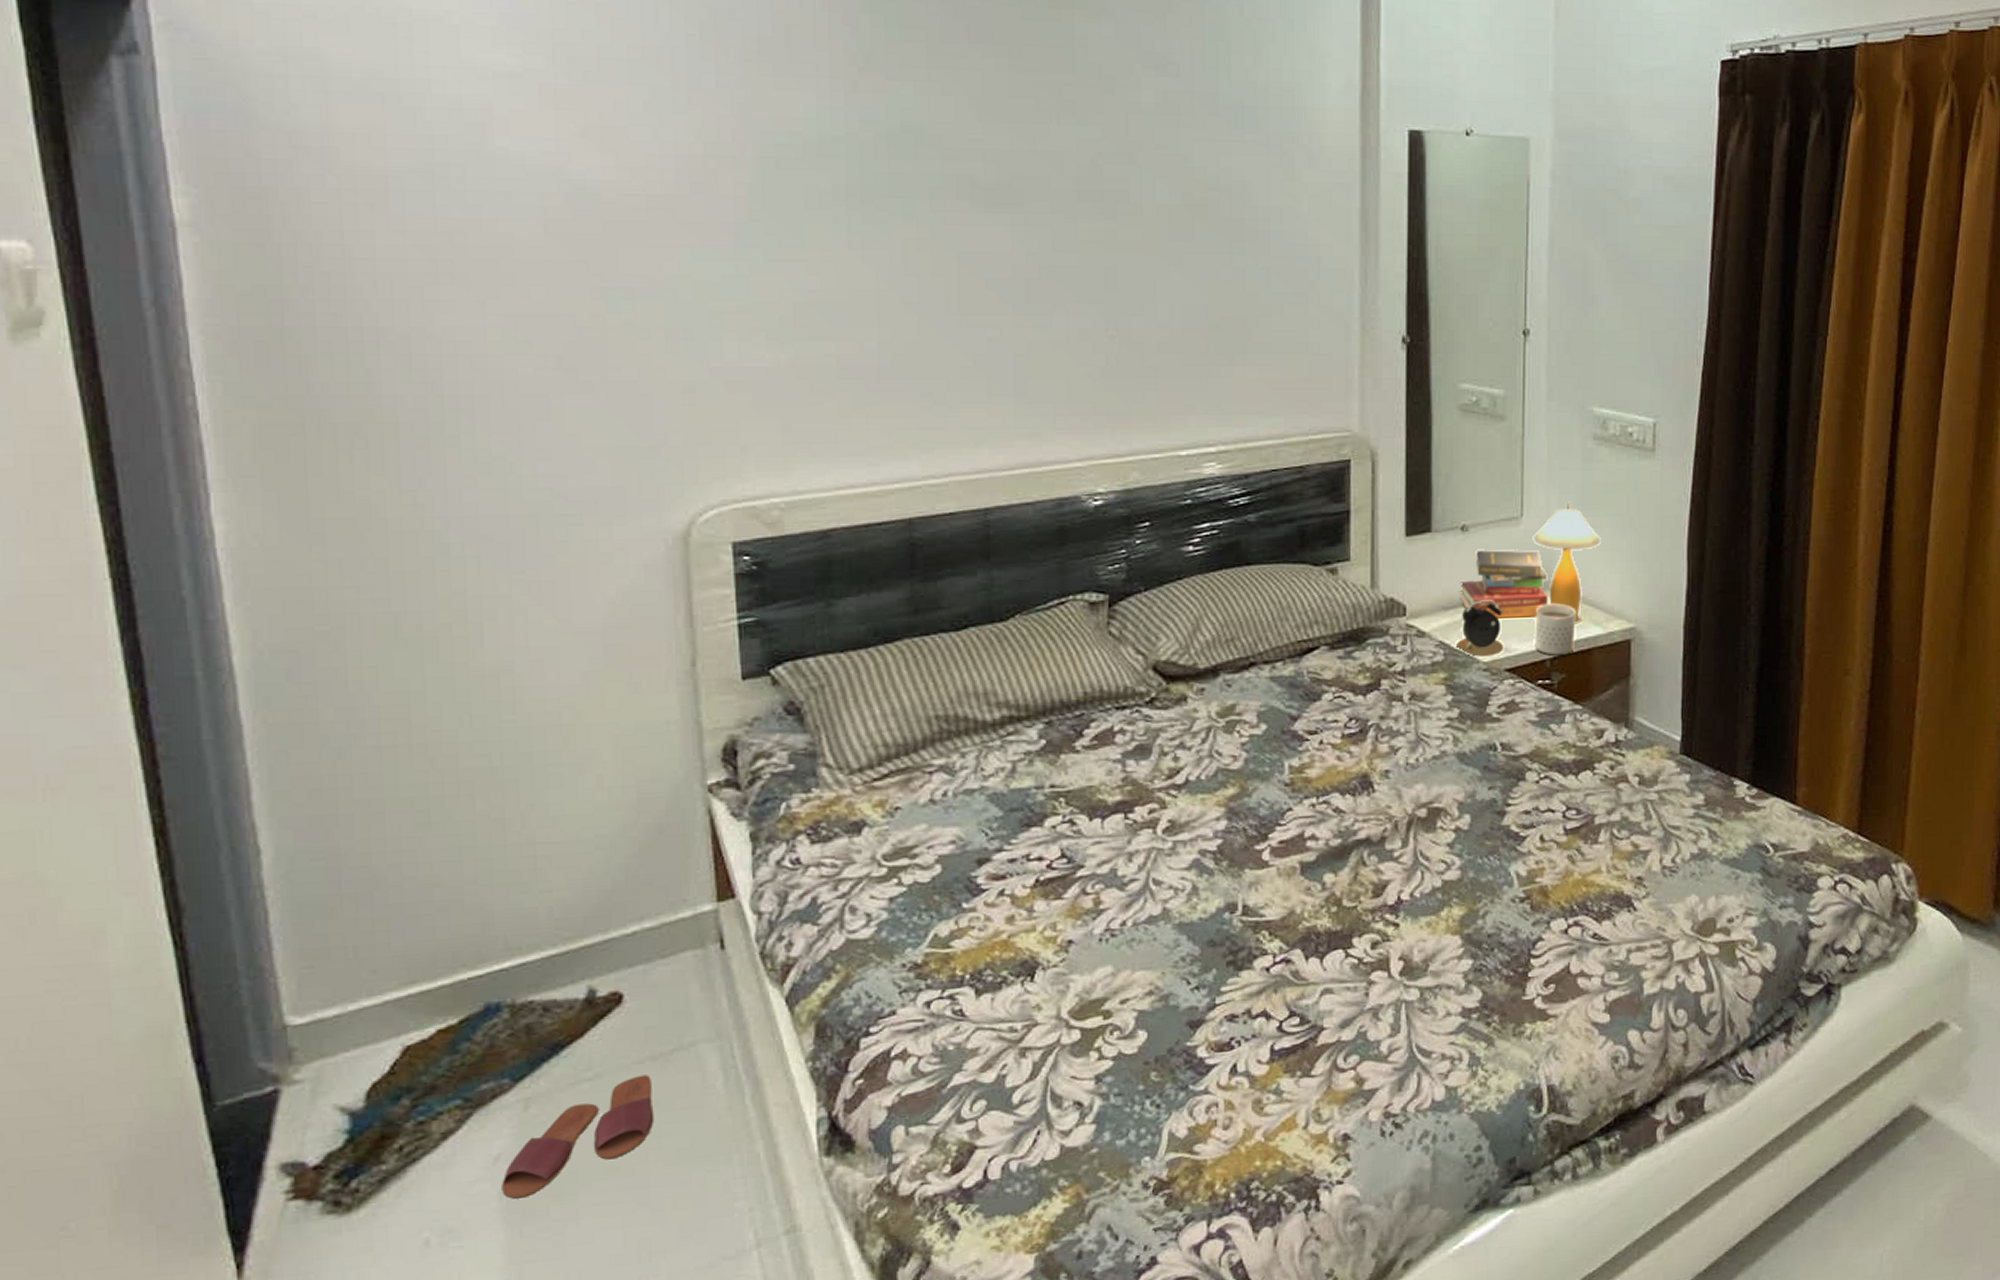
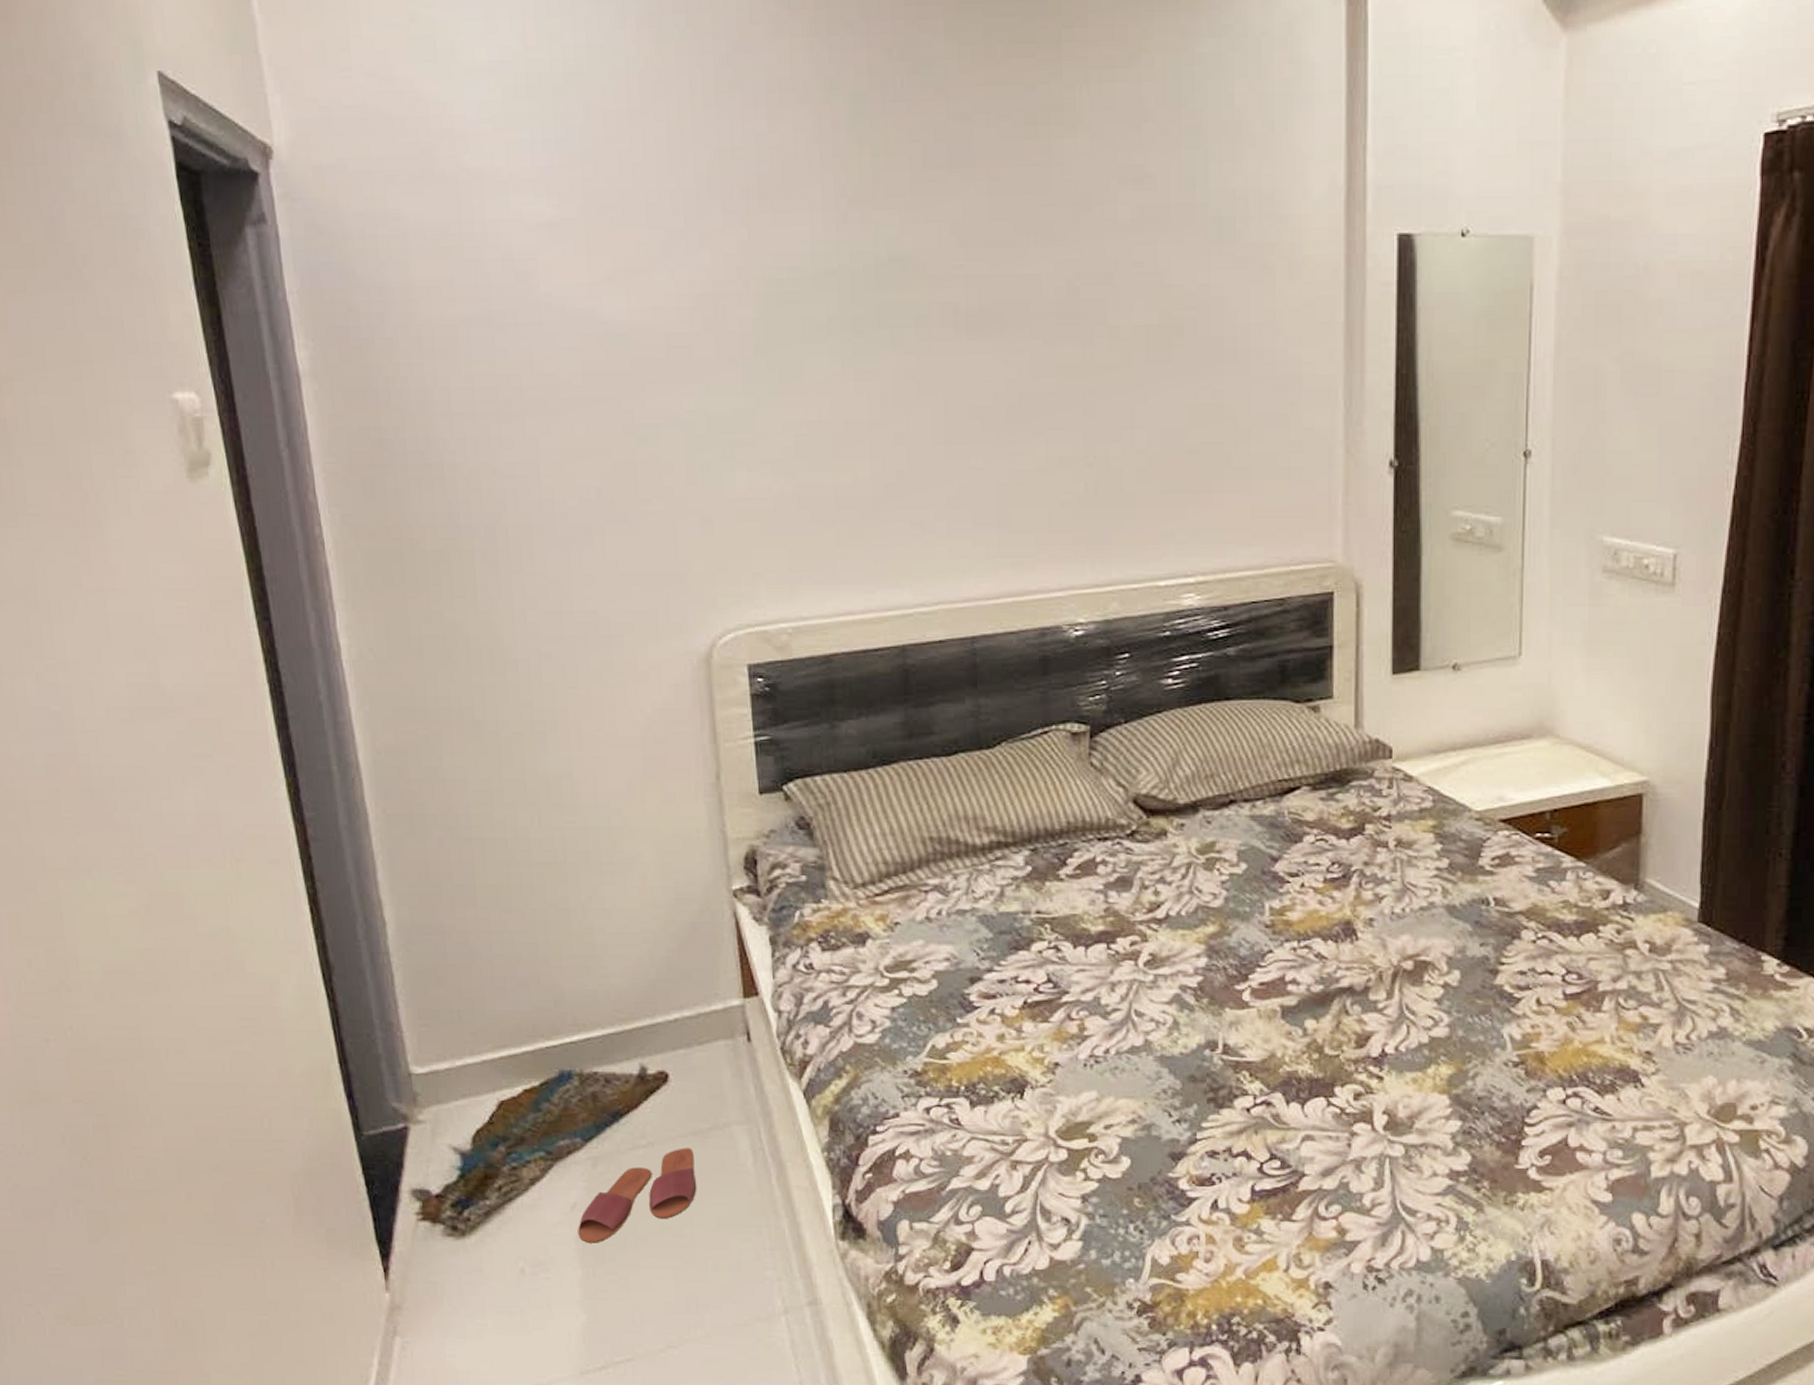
alarm clock: present [1456,600,1504,657] -> none [1446,745,1499,805]
books: present [1459,550,1548,619] -> none [1450,691,1548,765]
table lamp: present [1534,503,1601,624] -> none [1533,642,1610,775]
mug: present [1535,603,1576,656] -> none [1533,751,1580,807]

